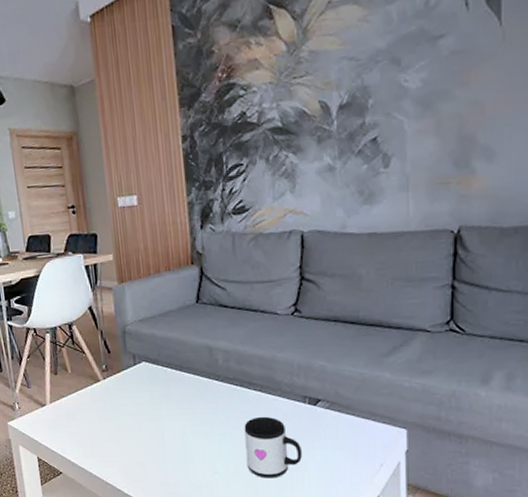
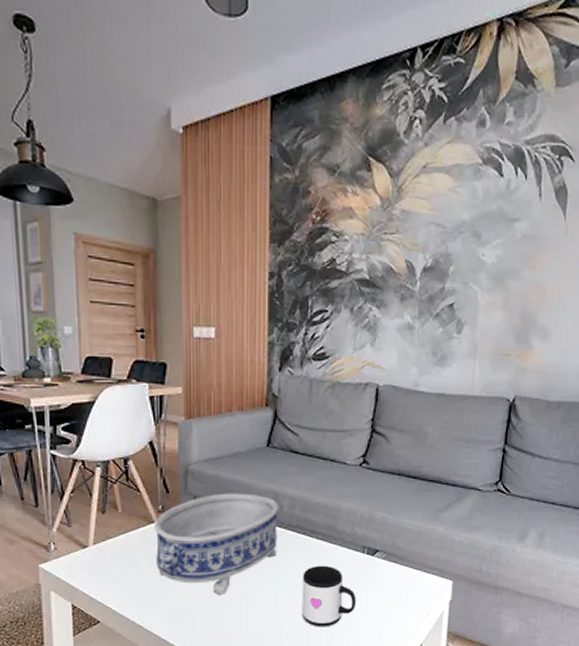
decorative bowl: none [100,349,216,447] -> present [154,493,279,594]

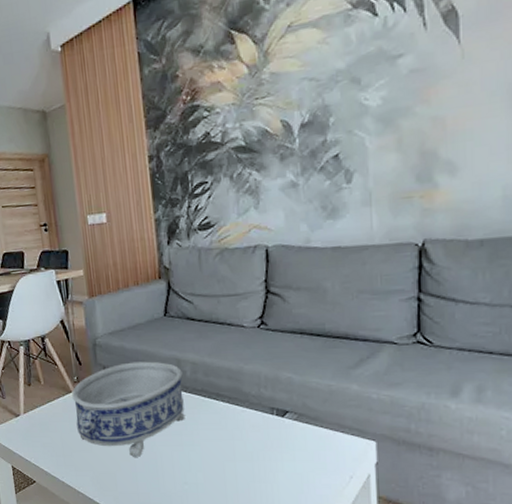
mug: present [301,565,356,627] -> none [212,427,271,490]

